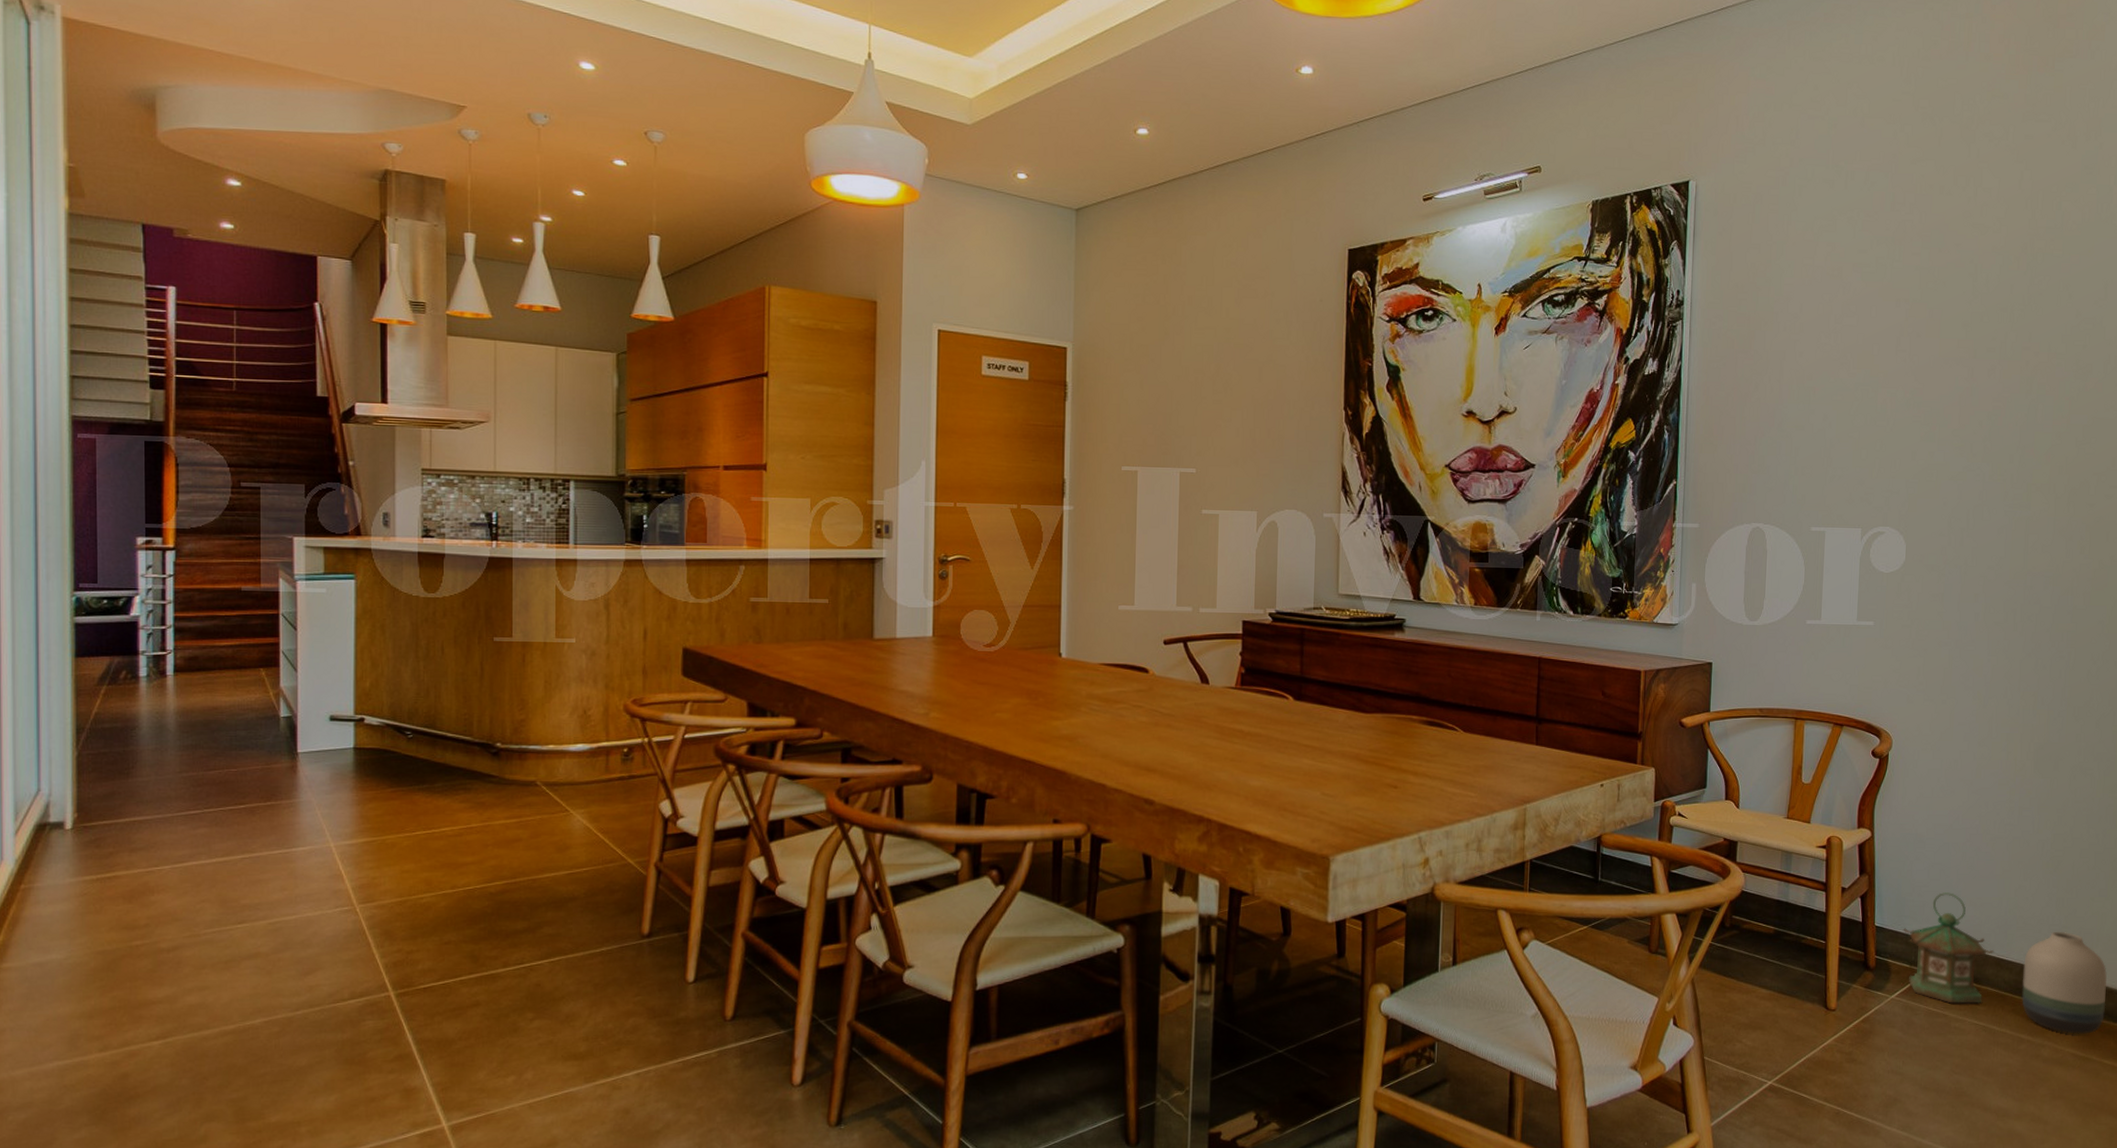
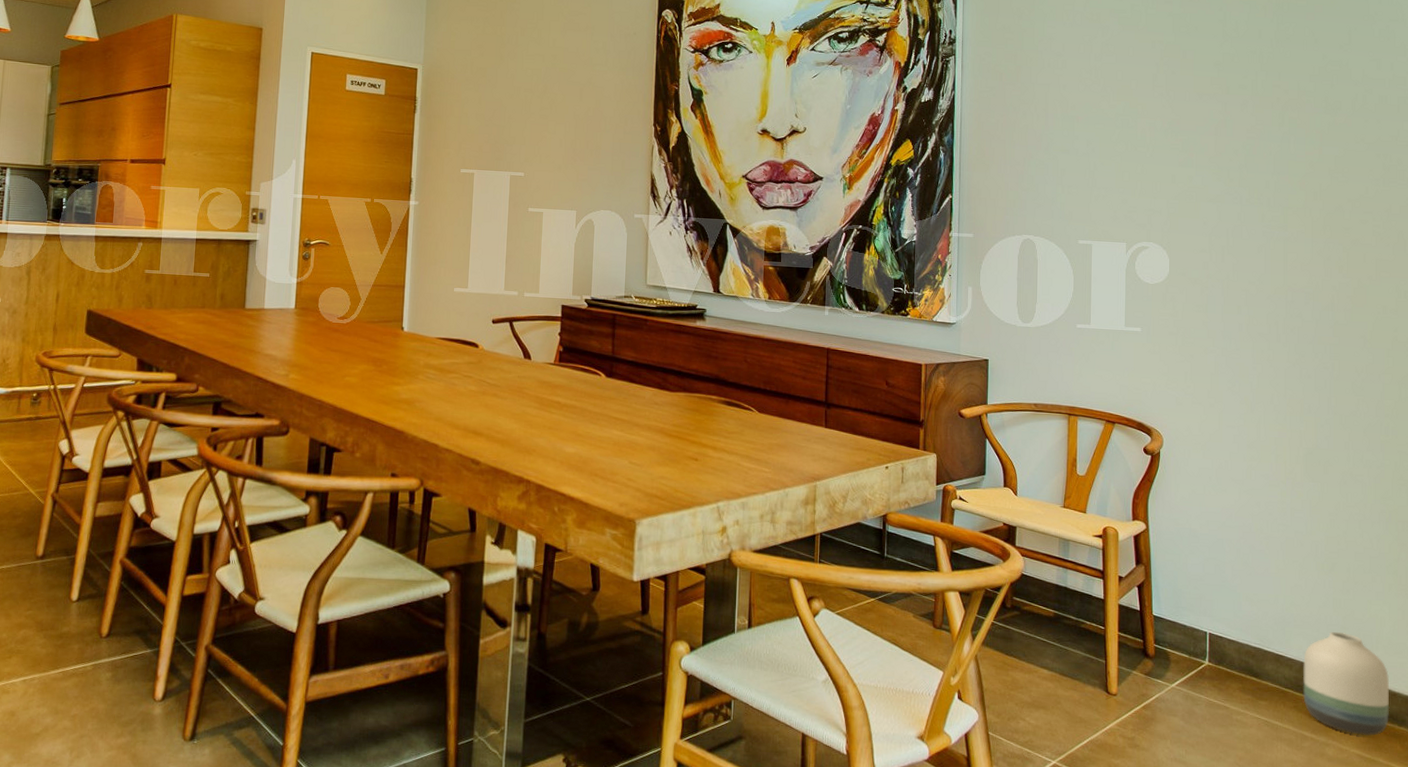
lantern: present [1903,893,1994,1004] -> none [1180,587,1273,698]

